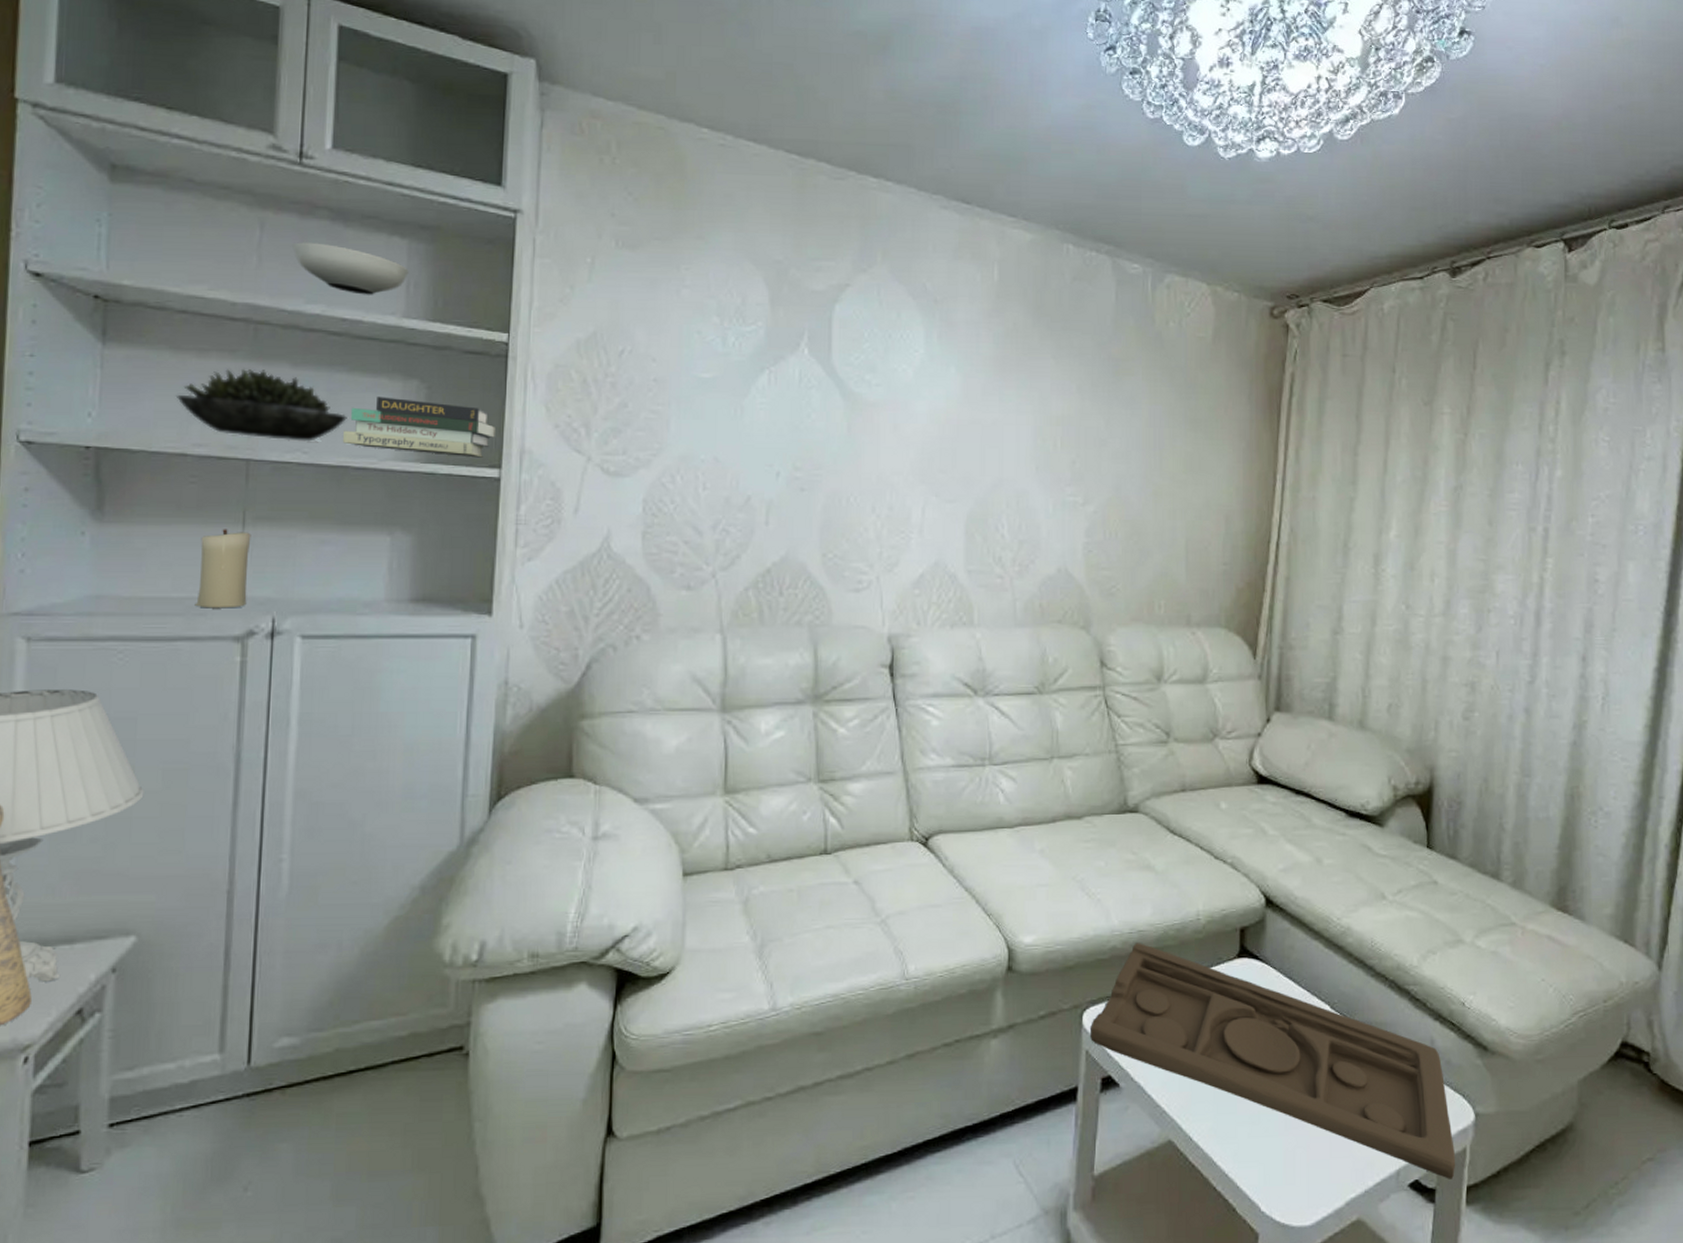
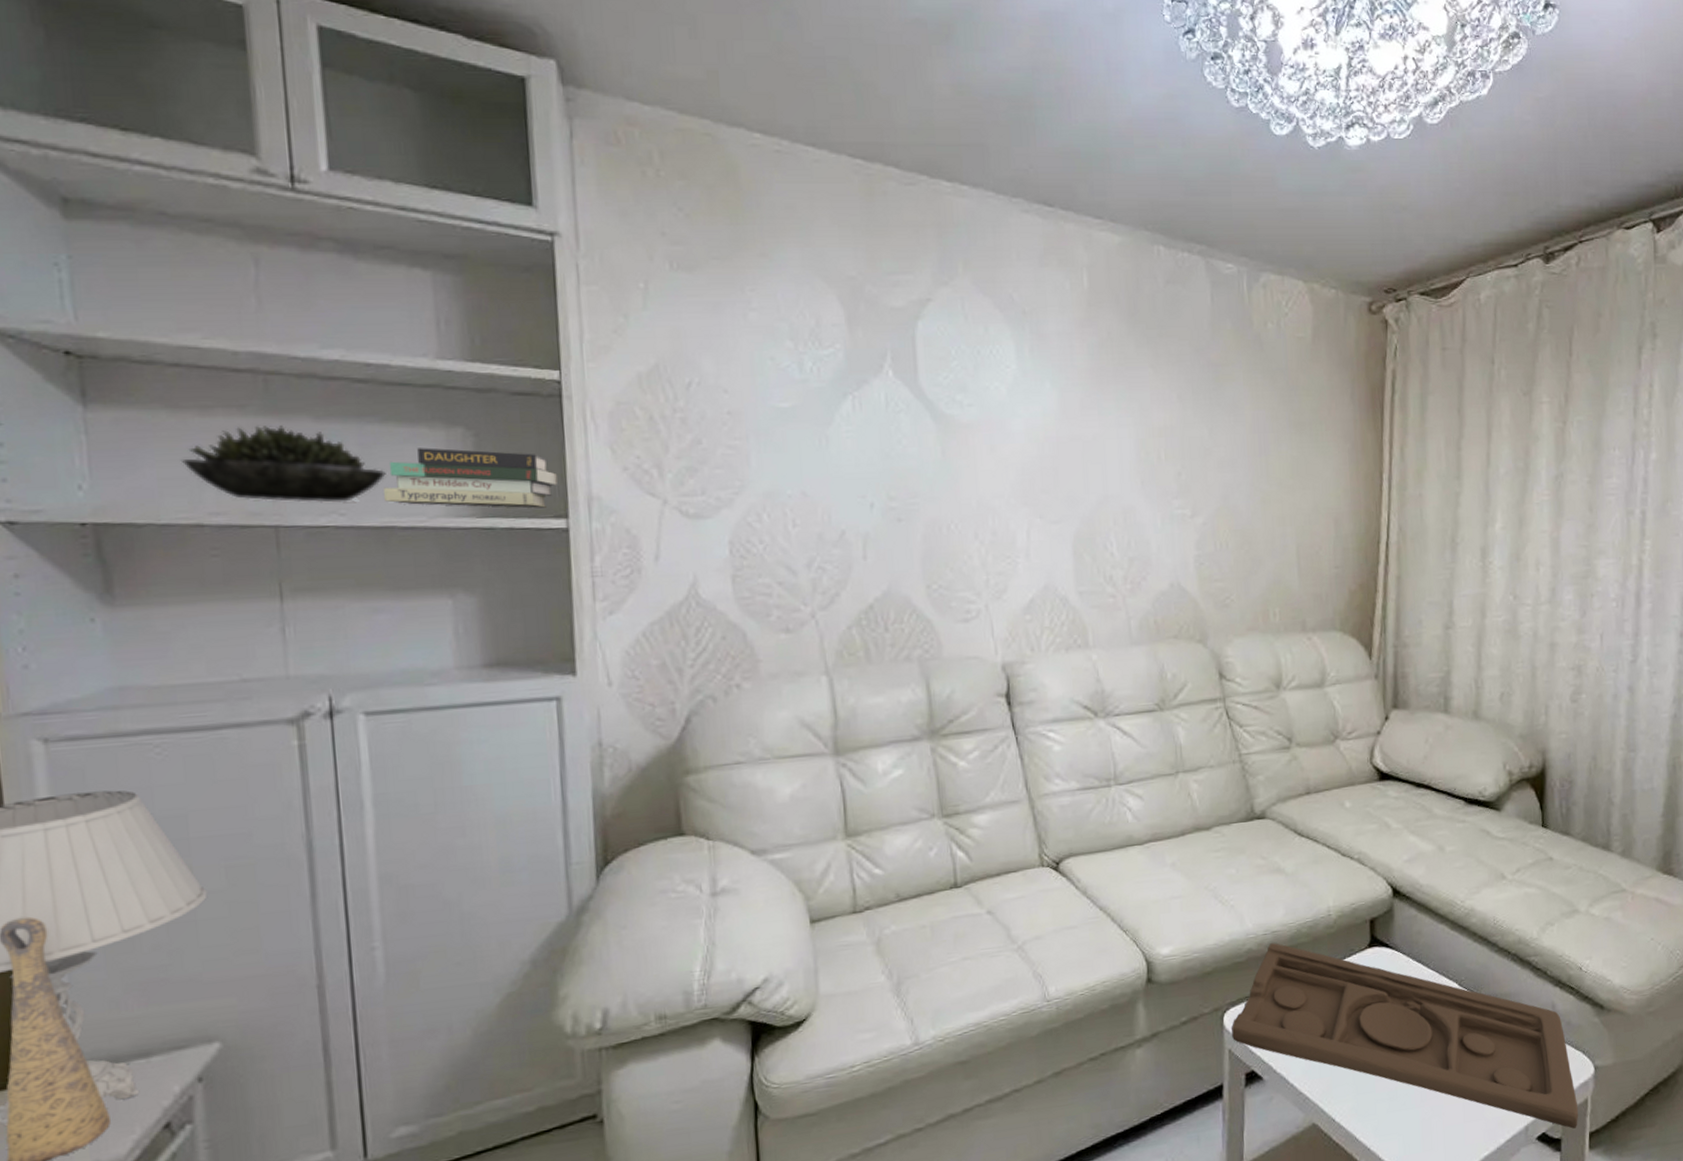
candle: present [195,529,251,609] -> none [233,604,297,692]
bowl: present [292,242,409,295] -> none [296,279,437,336]

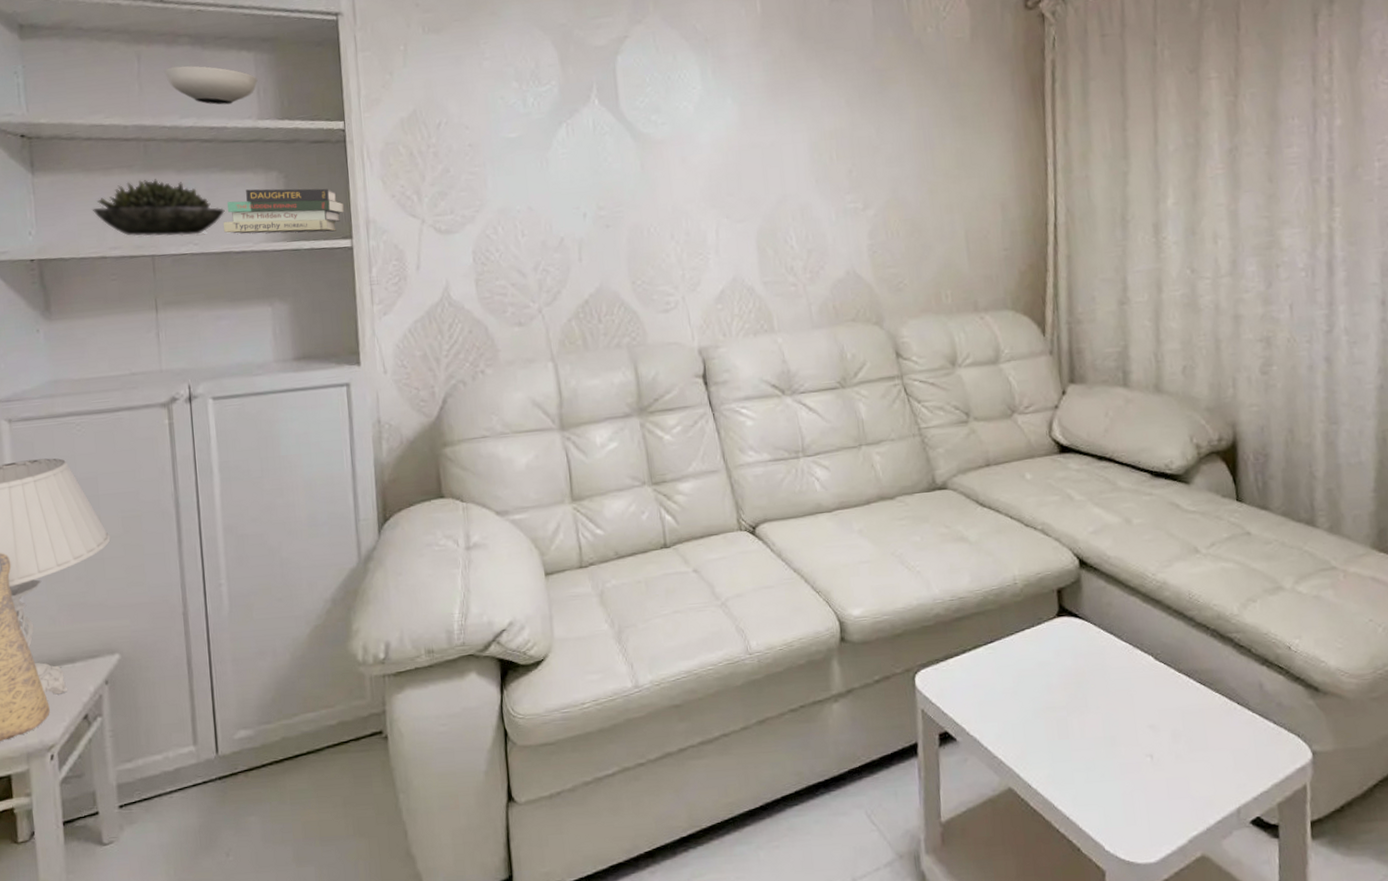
bowl: none [296,279,437,336] -> present [164,66,258,105]
decorative tray: present [1232,943,1579,1129] -> none [923,609,1298,815]

